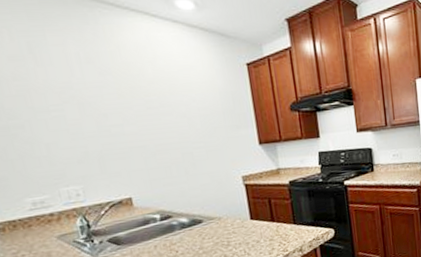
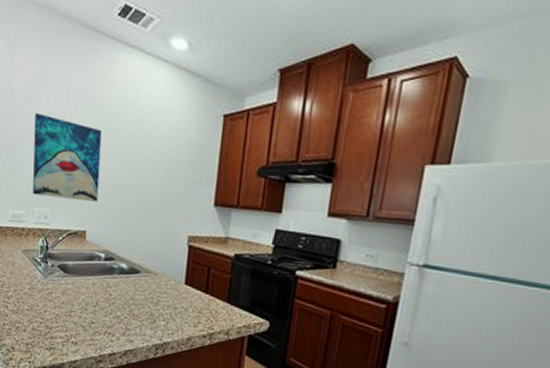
wall art: none [32,89,137,176] -> present [33,113,102,202]

